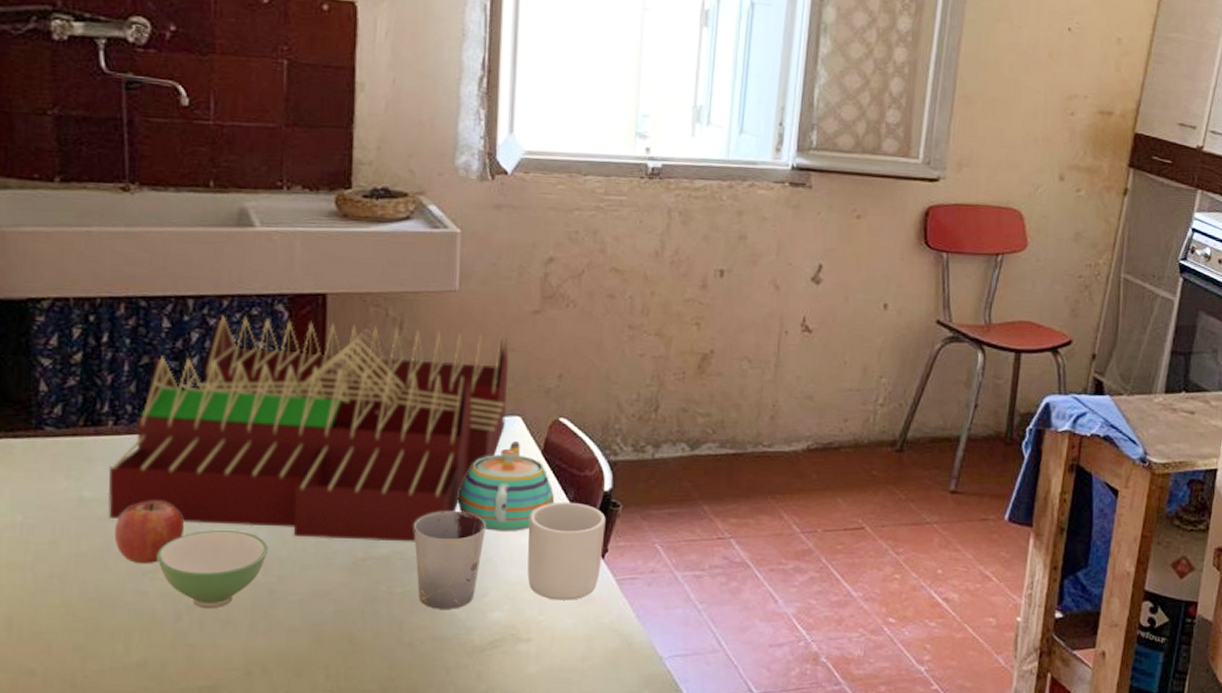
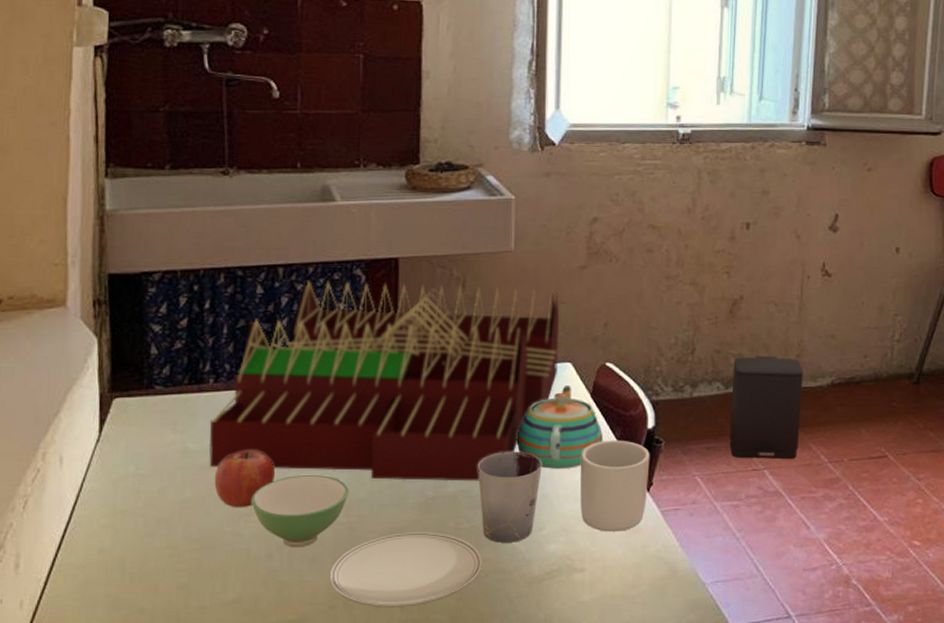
plate: none [245,595,418,675] -> present [329,532,483,608]
pedal bin: none [693,415,777,528] -> present [729,355,803,459]

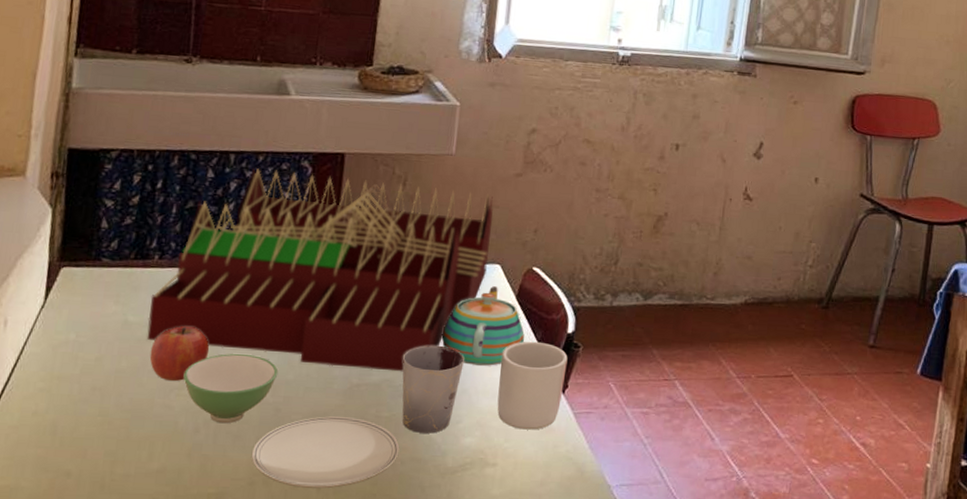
pedal bin: present [729,355,803,459] -> none [644,270,719,372]

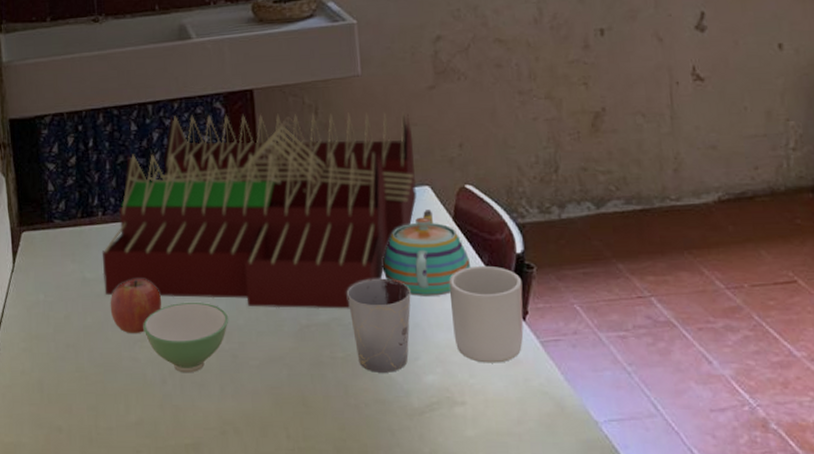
plate: present [251,416,400,489] -> none [218,360,361,436]

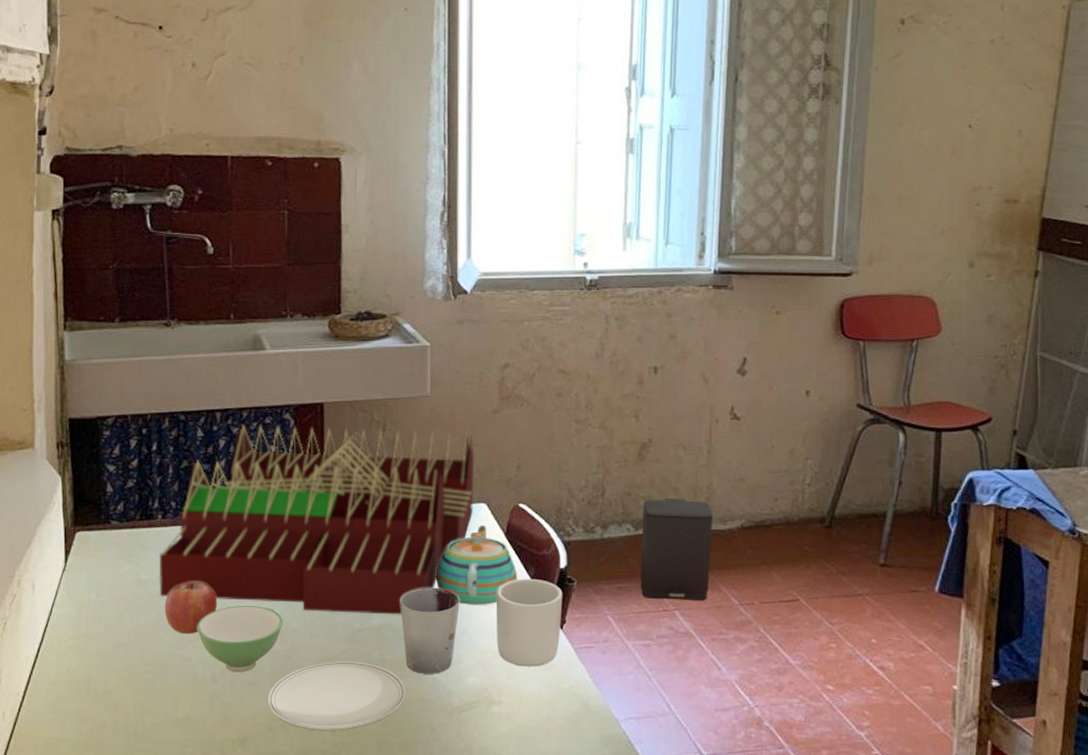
plate: none [218,360,361,436] -> present [267,661,406,731]
pedal bin: none [602,171,688,285] -> present [640,497,713,600]

